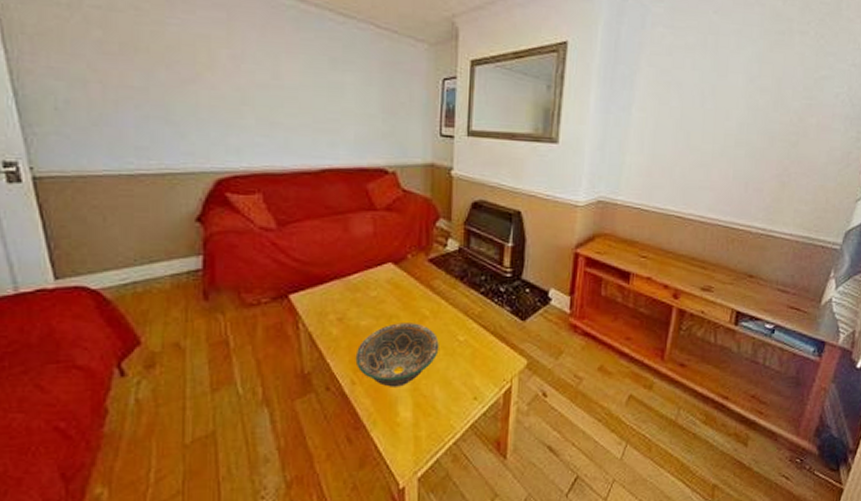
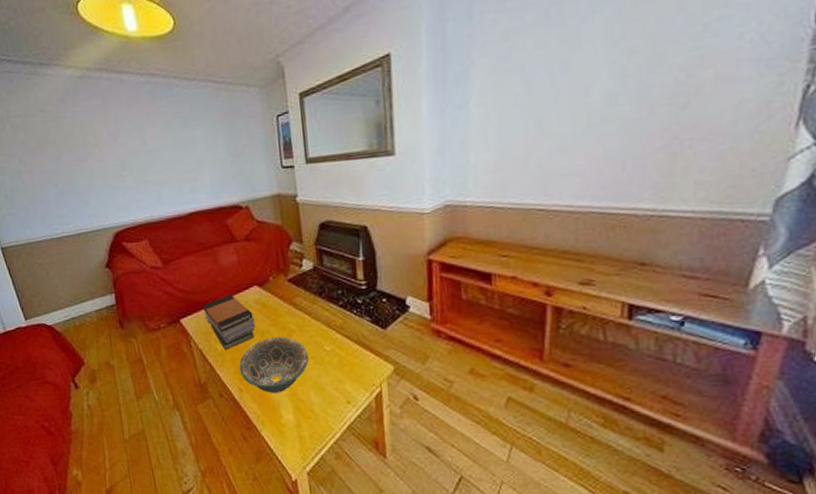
book stack: none [321,270,383,334] -> present [203,295,256,350]

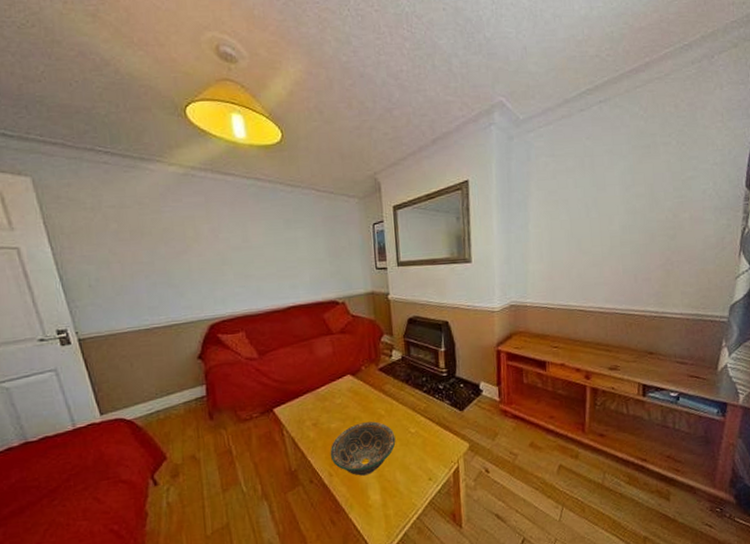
book stack: present [203,295,256,350] -> none [297,383,348,437]

